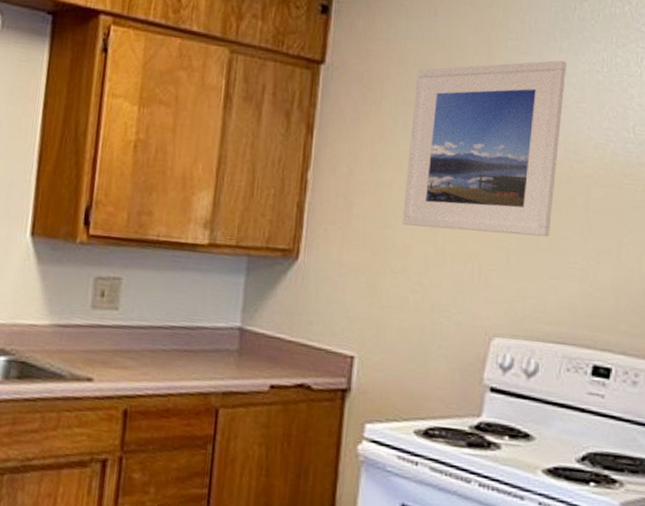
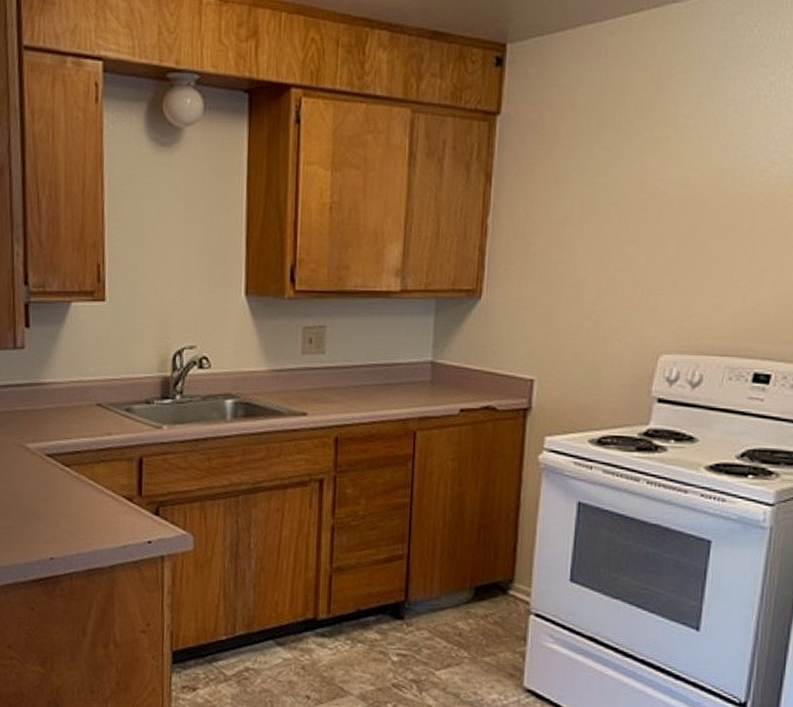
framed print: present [402,60,566,237] -> none [576,89,735,260]

